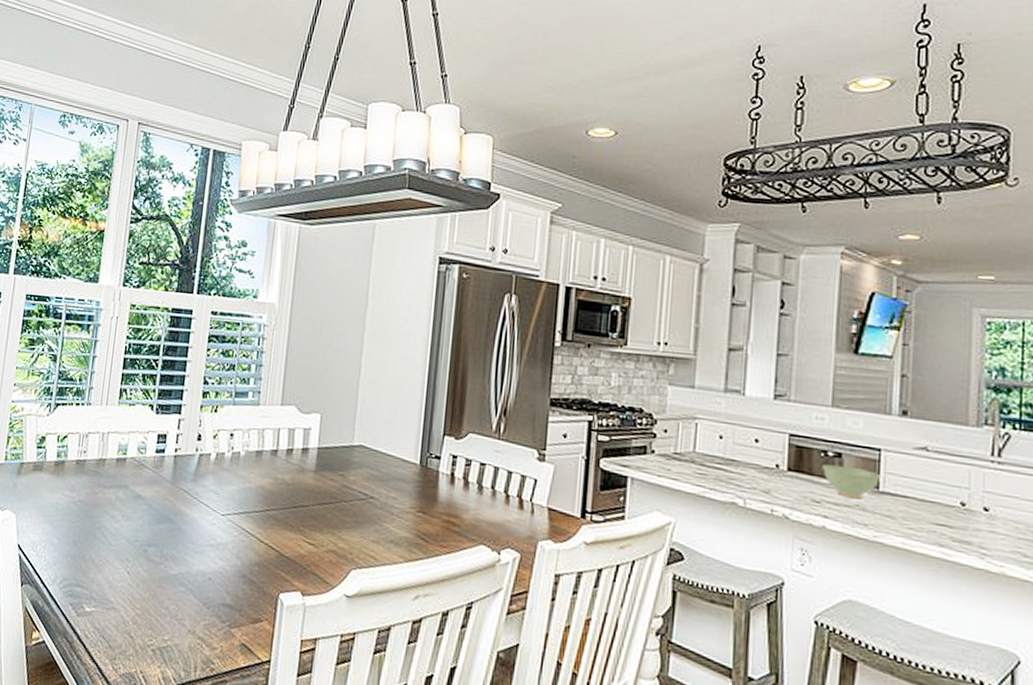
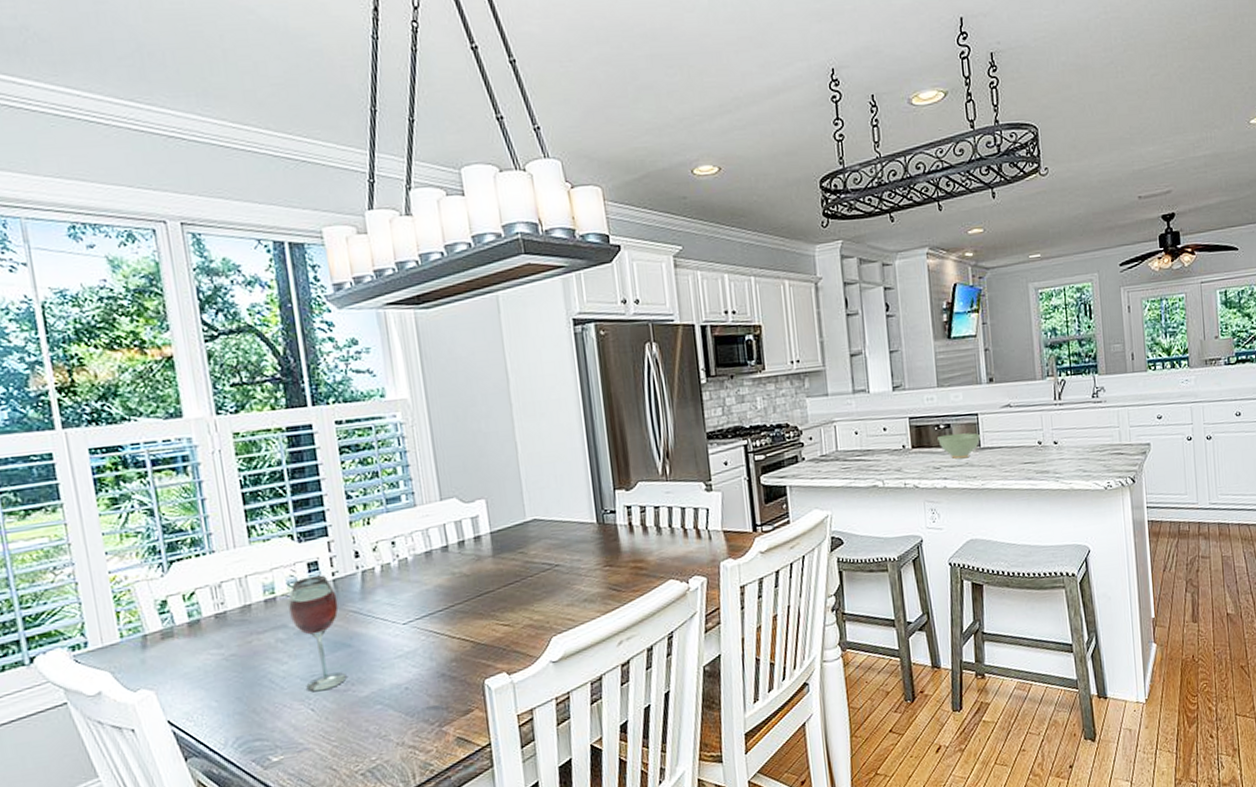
wineglass: none [129,446,174,558] -> present [288,575,347,692]

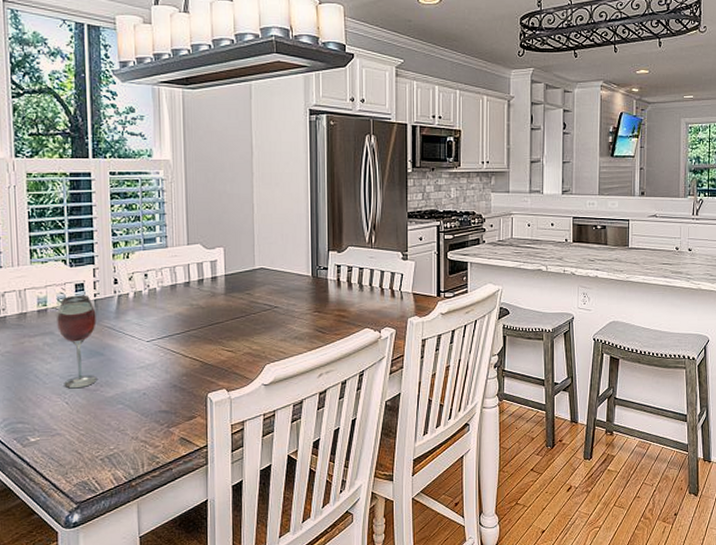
bowl: present [937,433,981,460] -> none [594,234,630,255]

